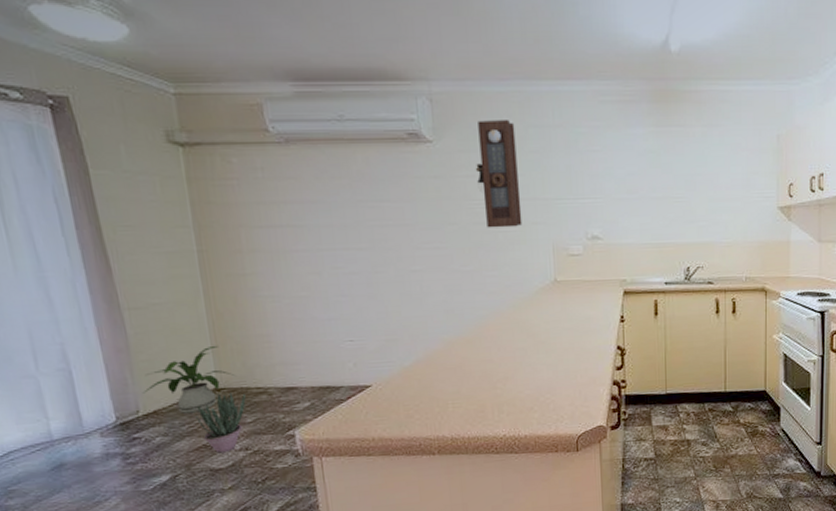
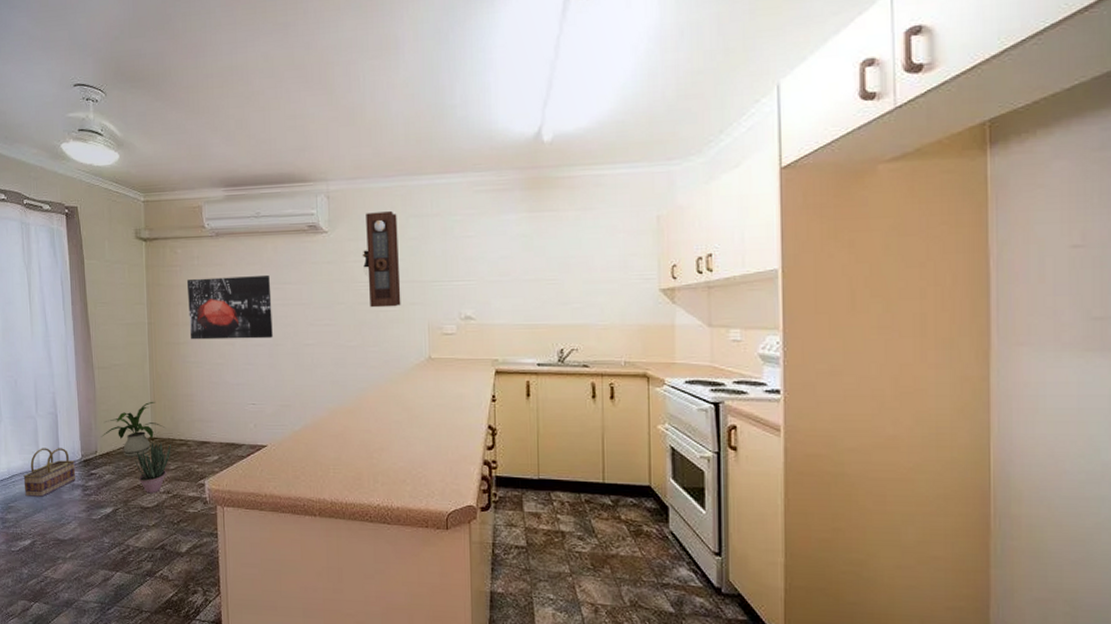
basket: none [27,411,110,475] -> present [23,448,75,497]
wall art: none [248,190,371,270] -> present [186,274,273,340]

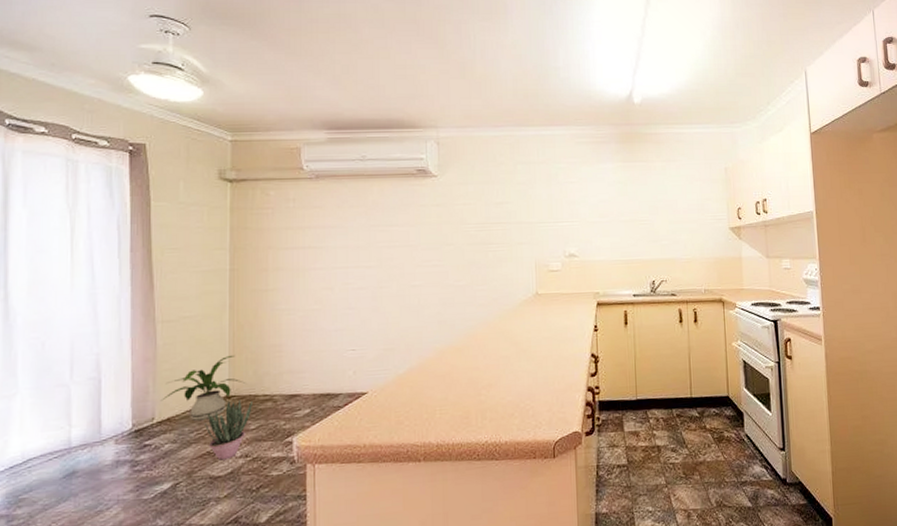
basket: present [23,448,75,497] -> none [45,418,122,483]
wall art: present [186,274,273,340] -> none [279,217,377,286]
pendulum clock: present [362,211,401,308] -> none [471,158,510,248]

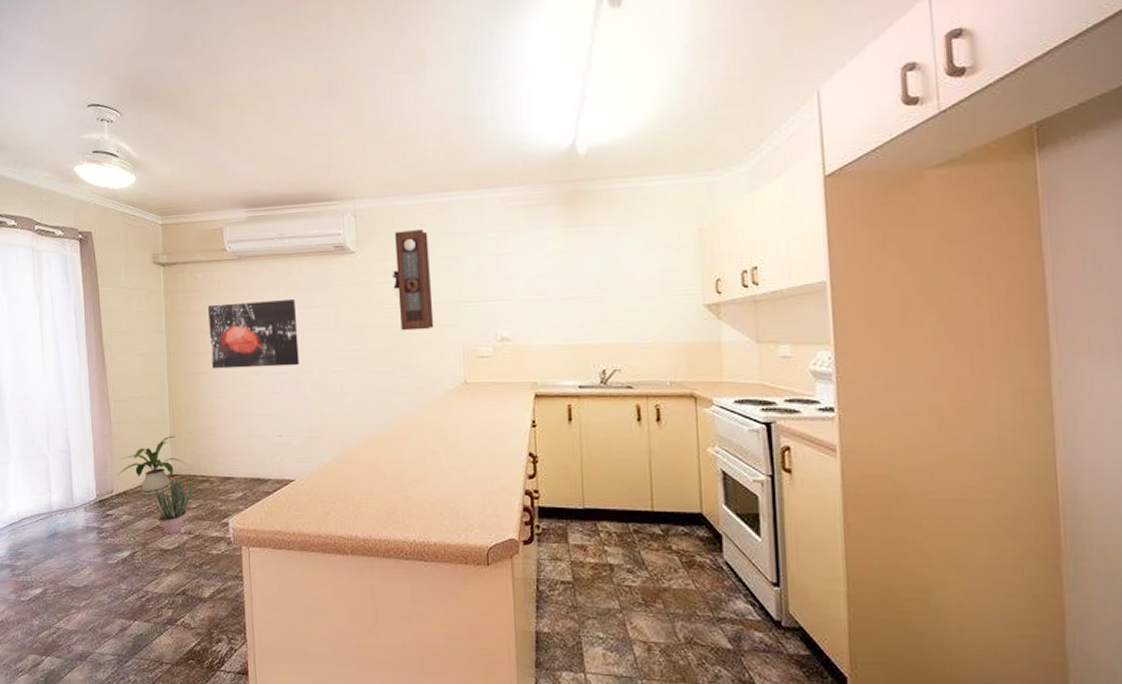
wall art: none [279,217,377,286] -> present [207,298,299,369]
pendulum clock: none [471,158,510,248] -> present [391,230,434,331]

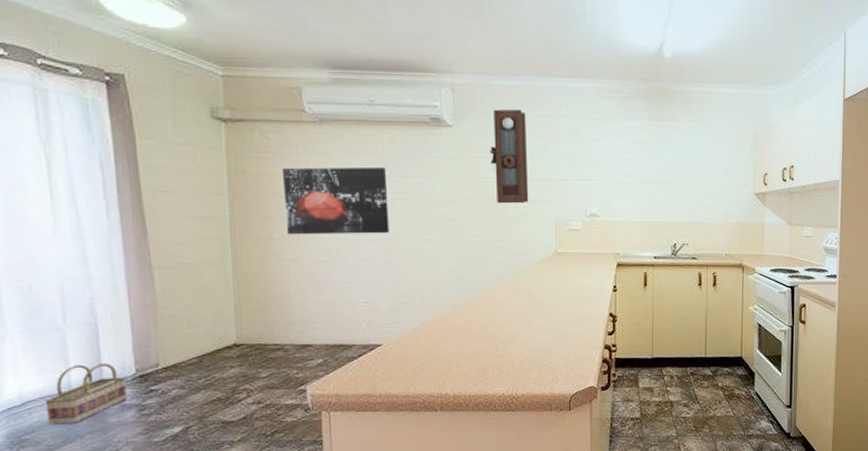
basket: none [34,488,90,541] -> present [45,363,127,425]
house plant: present [117,435,186,495] -> none [164,303,255,367]
potted plant: present [154,479,192,535] -> none [213,348,262,406]

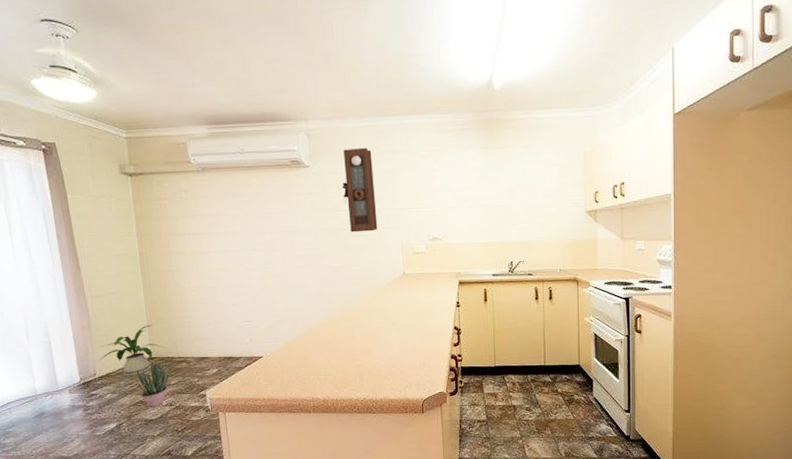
basket: present [45,363,127,425] -> none [19,373,76,421]
house plant: none [164,303,255,367] -> present [98,324,164,376]
potted plant: none [213,348,262,406] -> present [135,360,171,408]
wall art: present [281,166,389,235] -> none [175,205,263,267]

